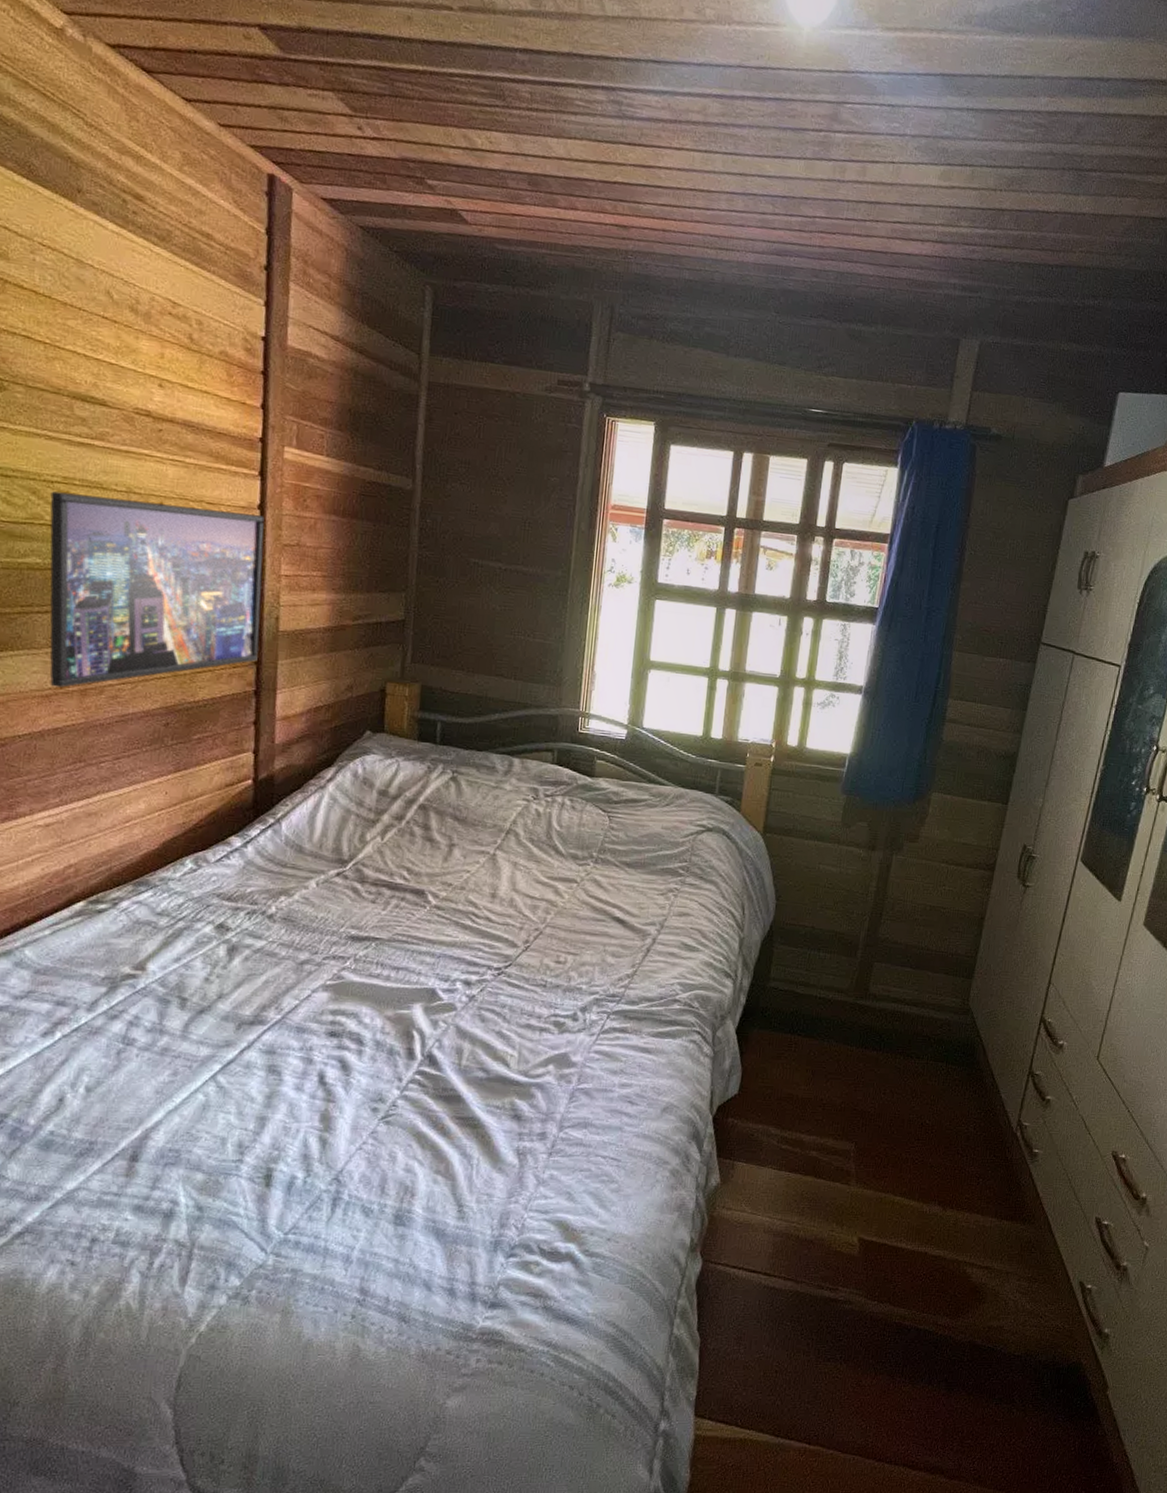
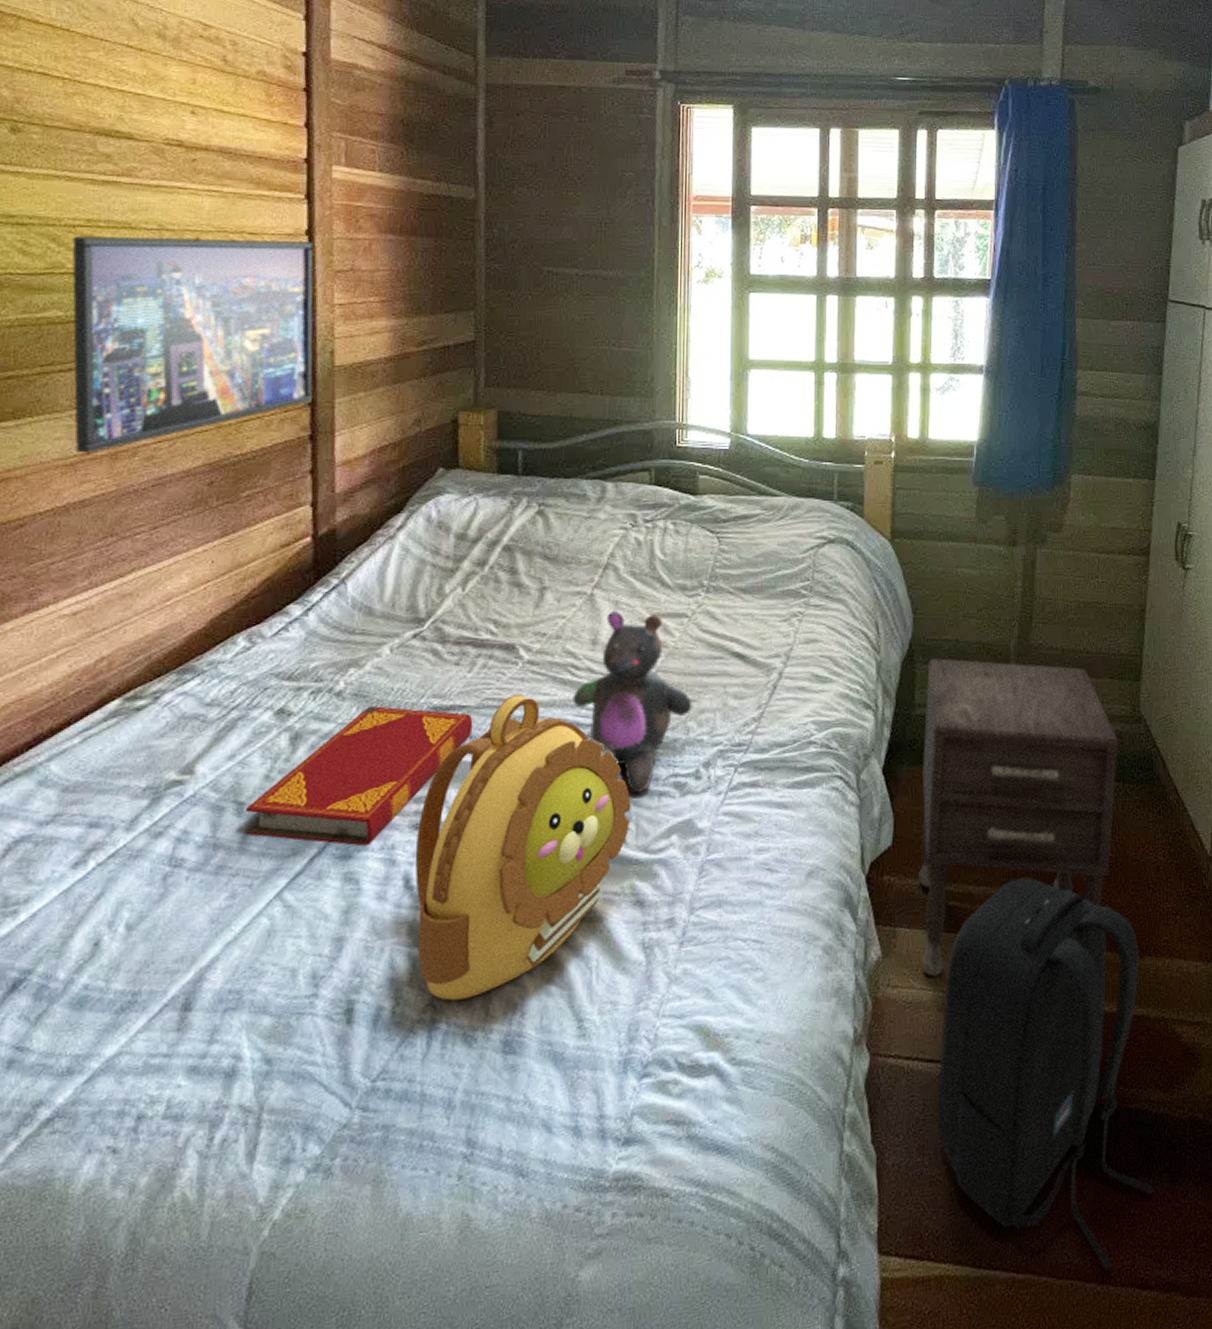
hardback book: none [187,930,385,1045] -> present [245,706,473,846]
backpack: none [327,932,516,1178] -> present [414,693,631,1001]
stuffed bear: none [471,871,575,1027] -> present [572,611,692,794]
nightstand: none [753,940,946,1205] -> present [918,658,1118,977]
backpack: none [754,1132,943,1451] -> present [937,876,1153,1271]

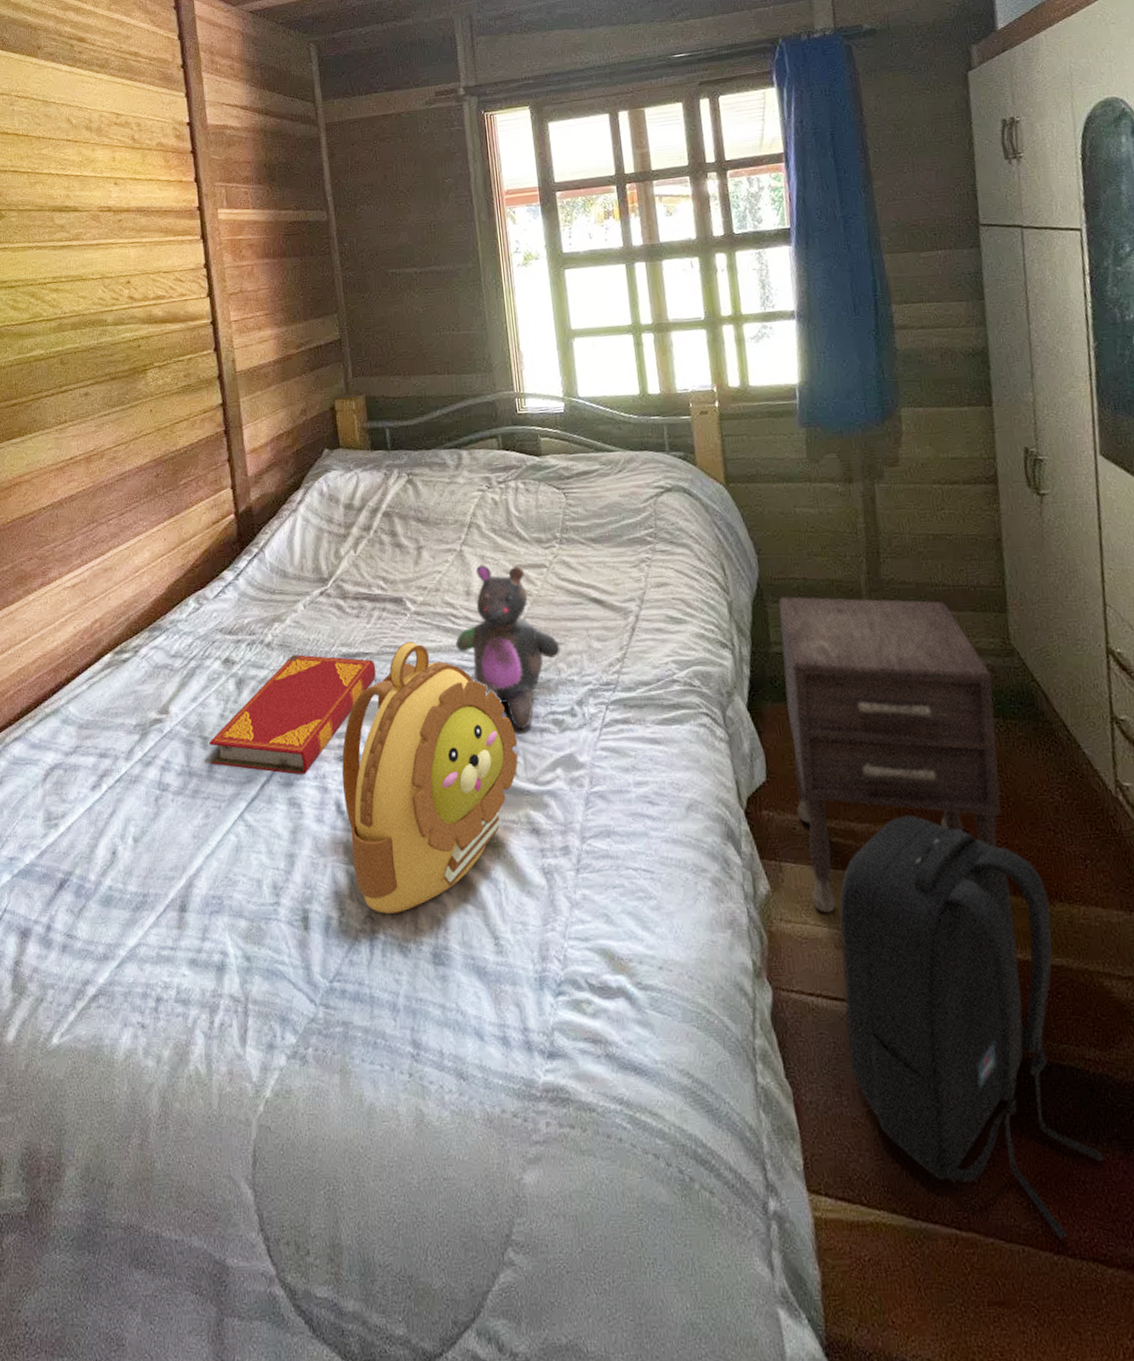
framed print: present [72,236,314,453] -> none [45,273,223,459]

